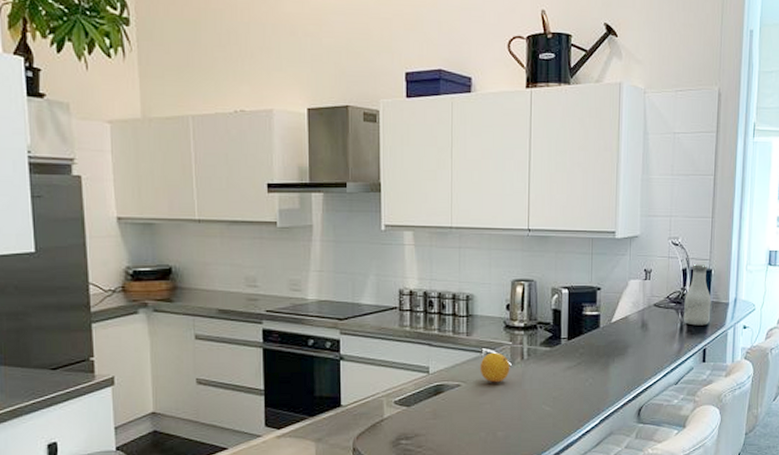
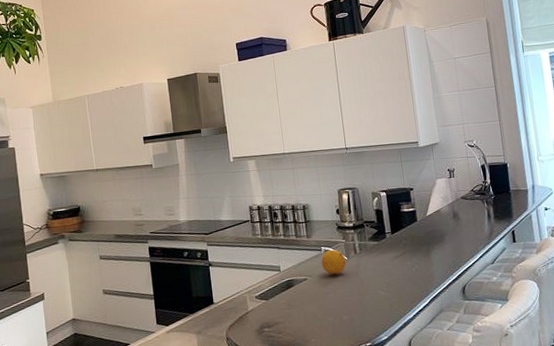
bottle: present [684,264,711,326] -> none [487,160,513,212]

